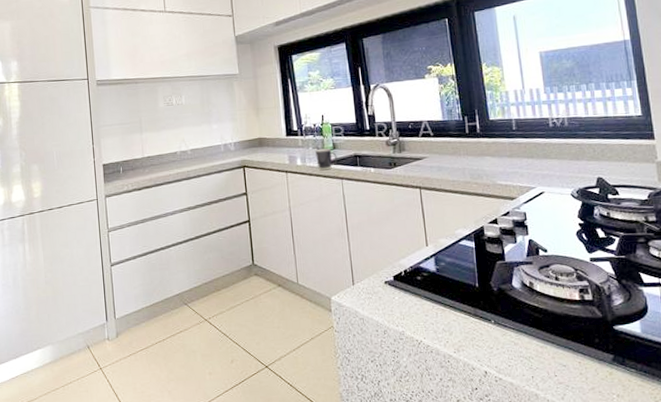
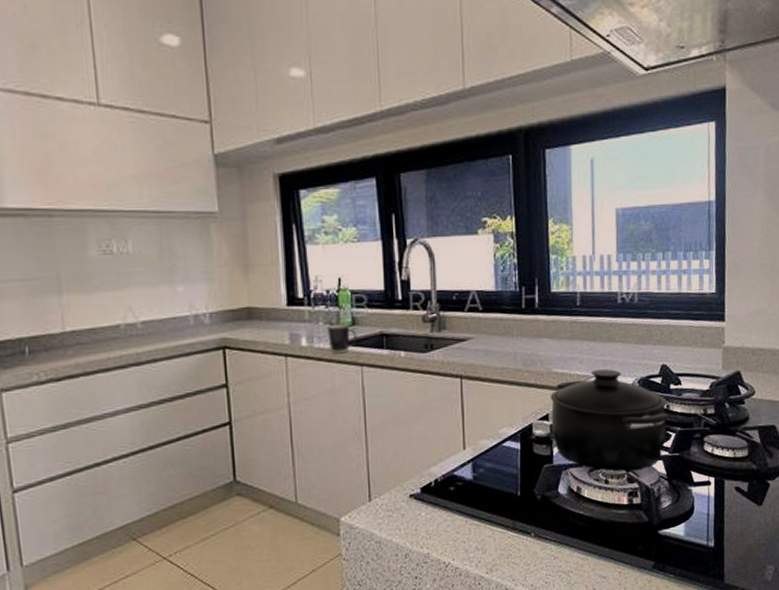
saucepan: none [497,181,611,270] -> present [550,369,668,471]

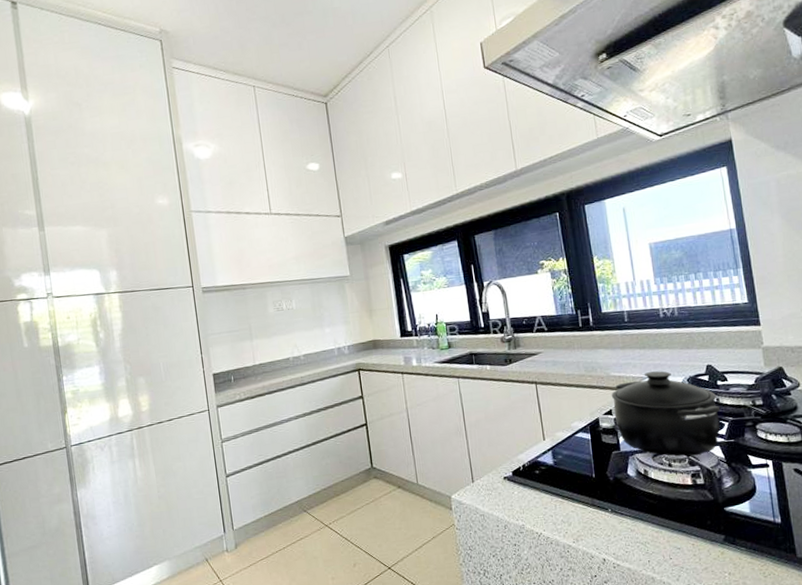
mug: present [328,323,357,354] -> none [431,347,453,370]

